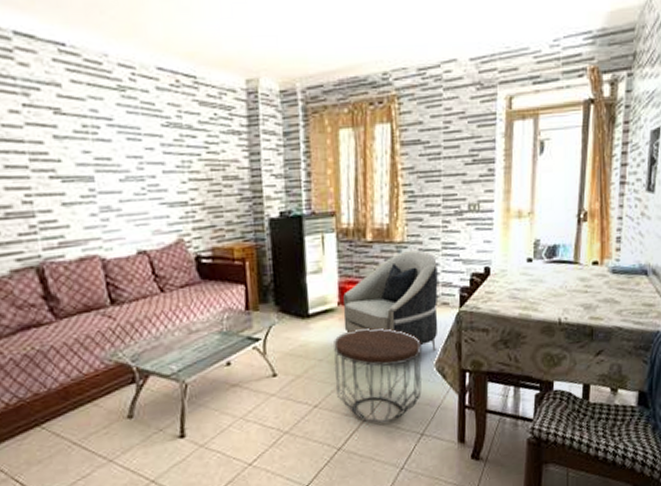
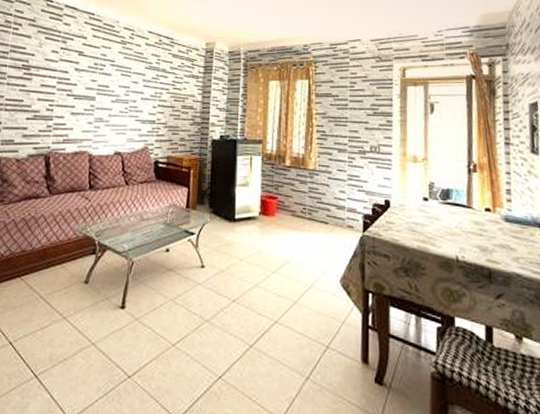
side table: present [334,328,423,423] -> none [252,238,330,328]
armchair: present [342,249,438,368] -> none [263,177,344,277]

